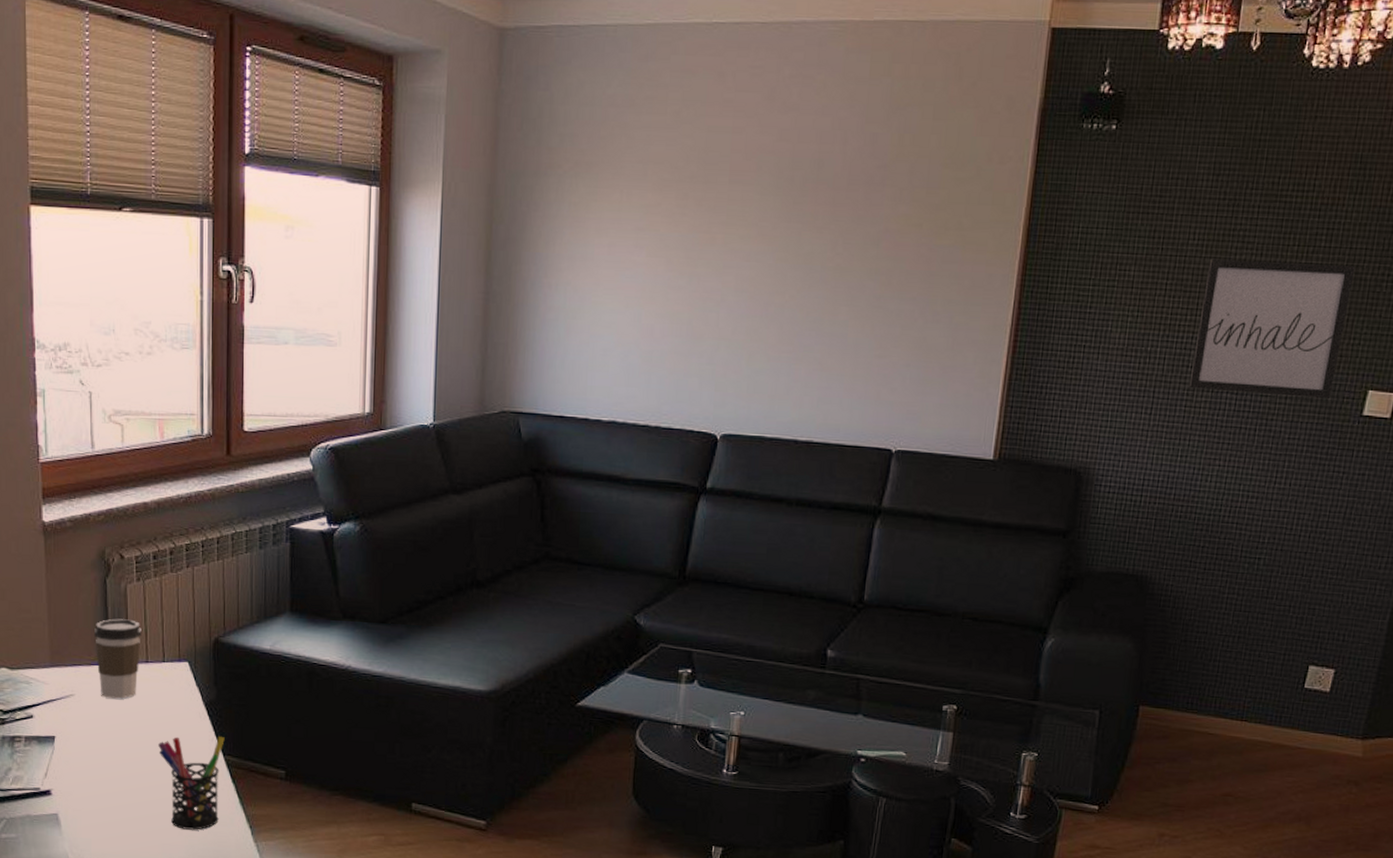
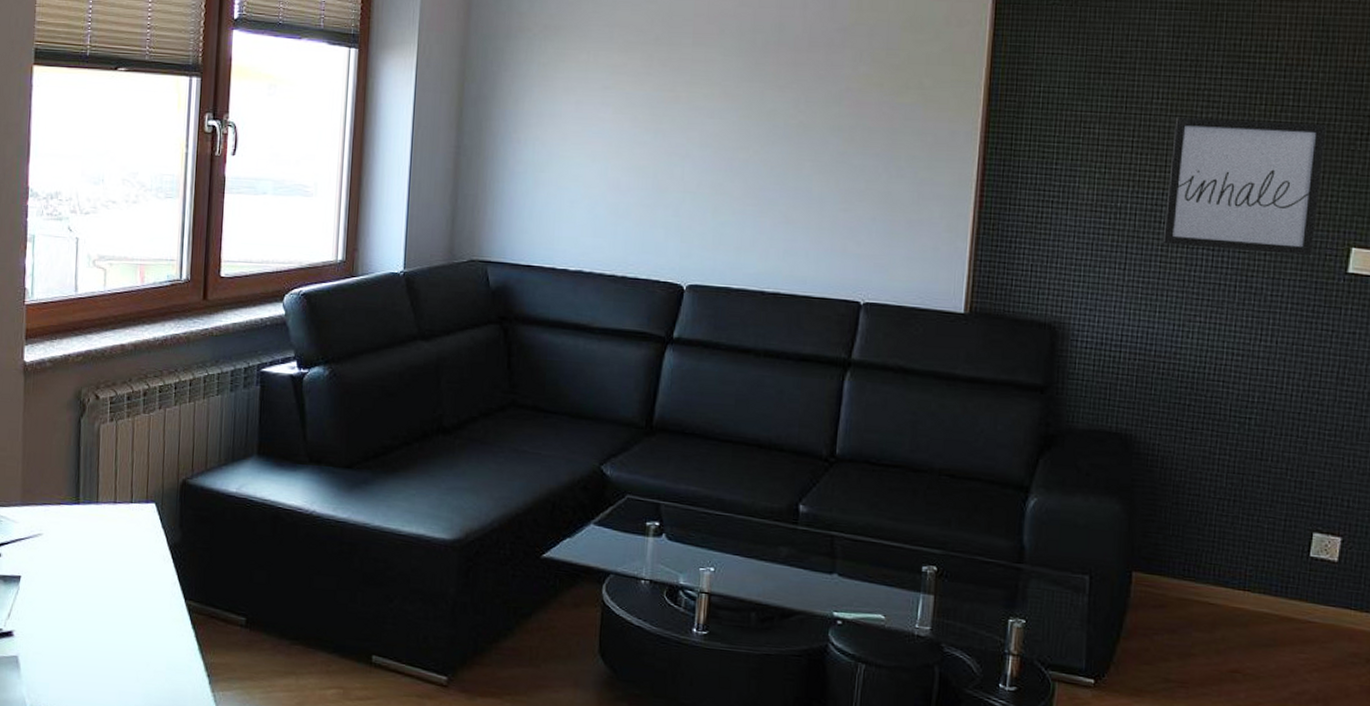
coffee cup: present [95,618,142,699] -> none [66,458,112,540]
pen holder: present [158,736,225,830] -> none [121,579,187,678]

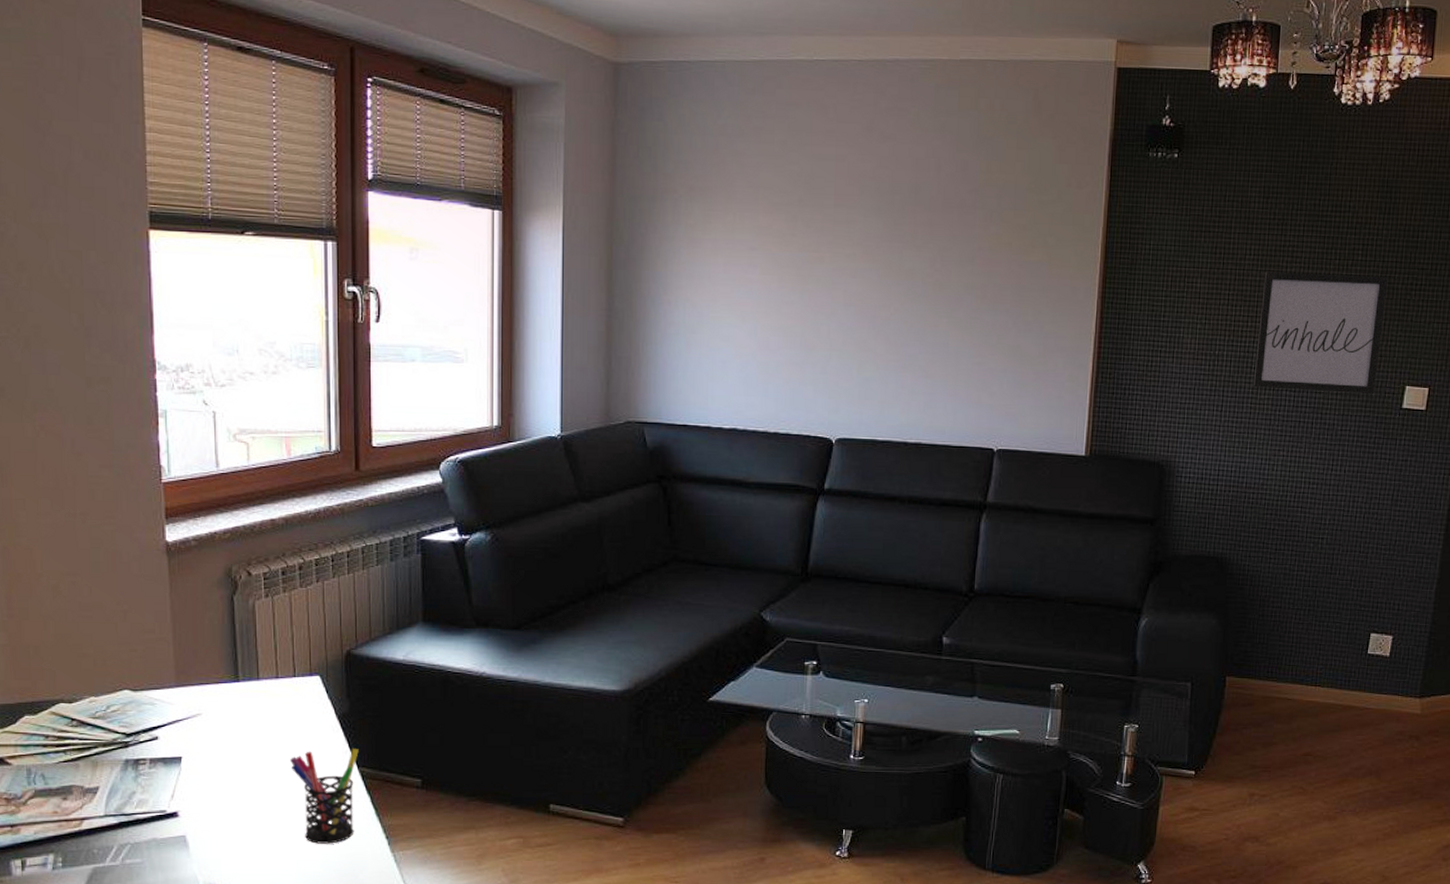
pen holder: none [121,579,187,678] -> present [290,748,359,844]

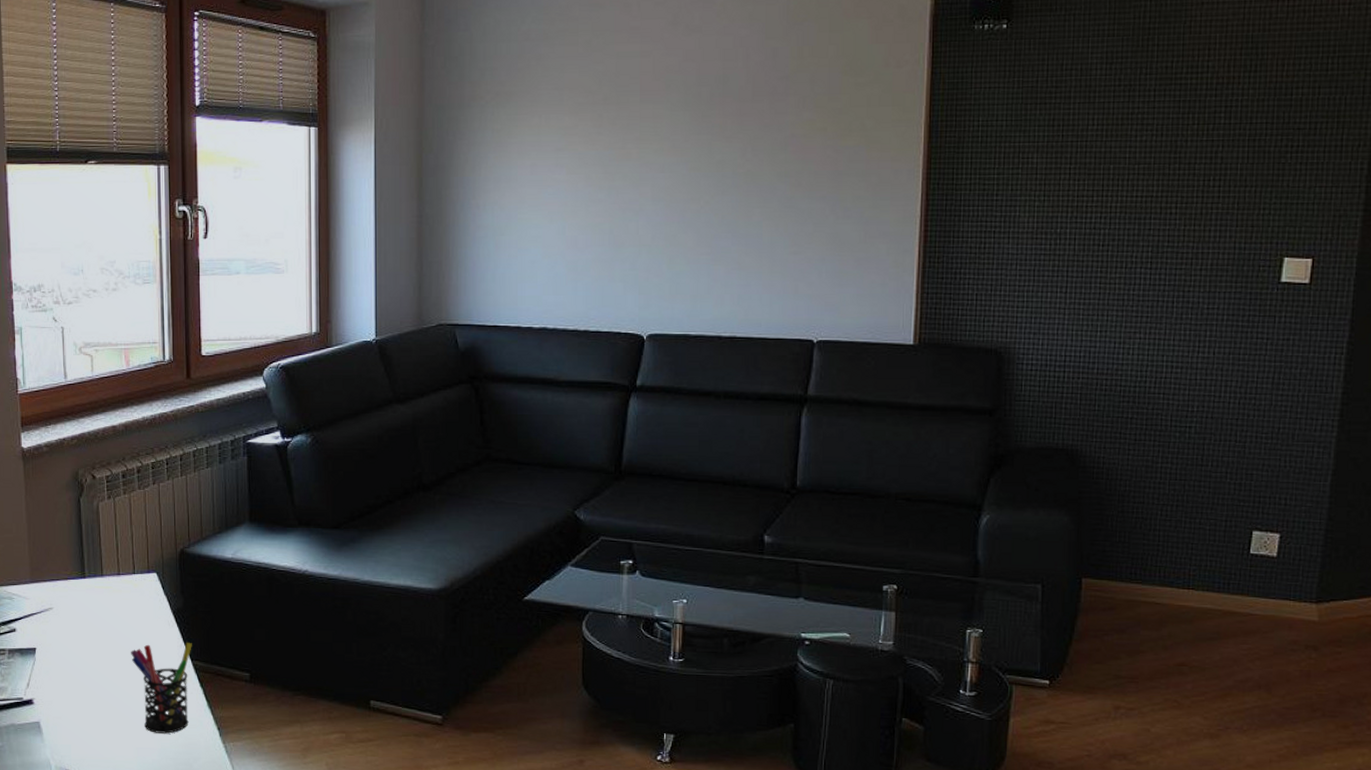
wall art: present [1253,272,1388,394] -> none [1101,140,1258,268]

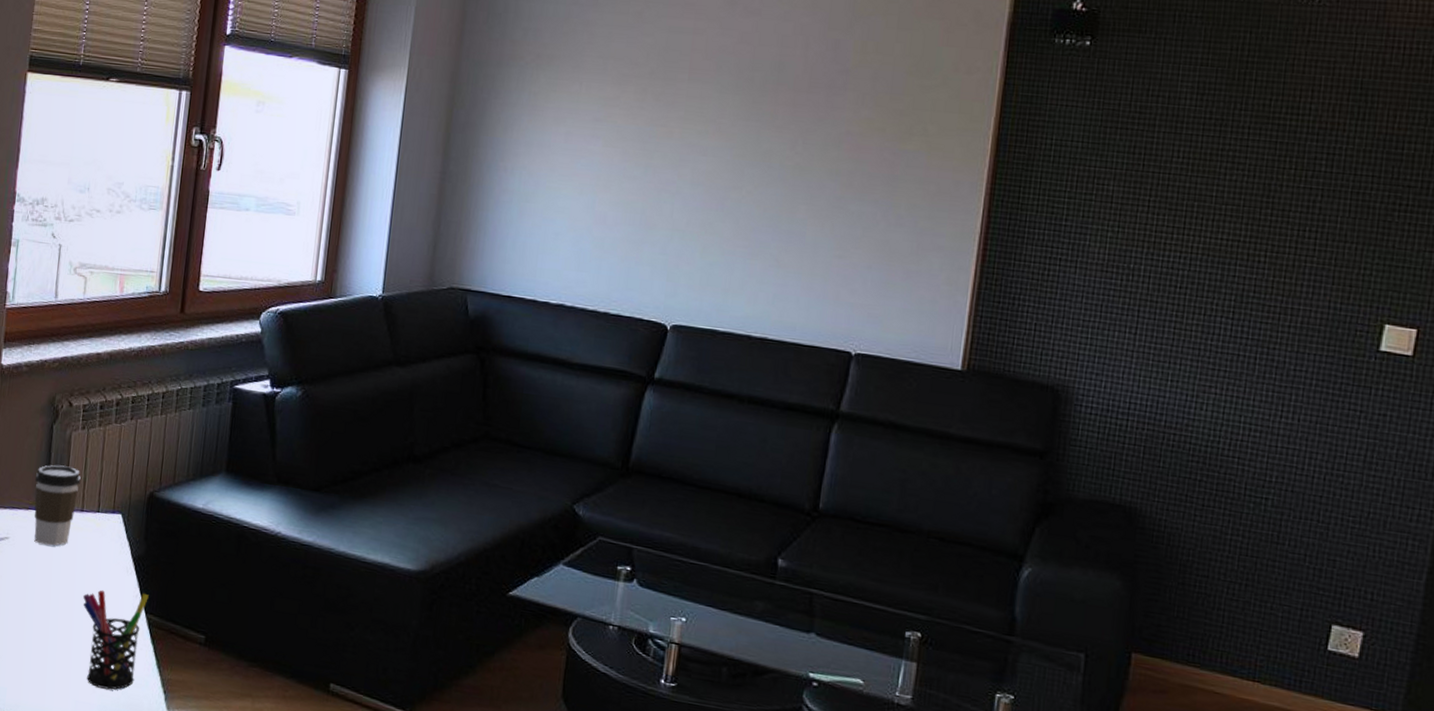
coffee cup: none [70,535,113,610] -> present [34,465,81,546]

